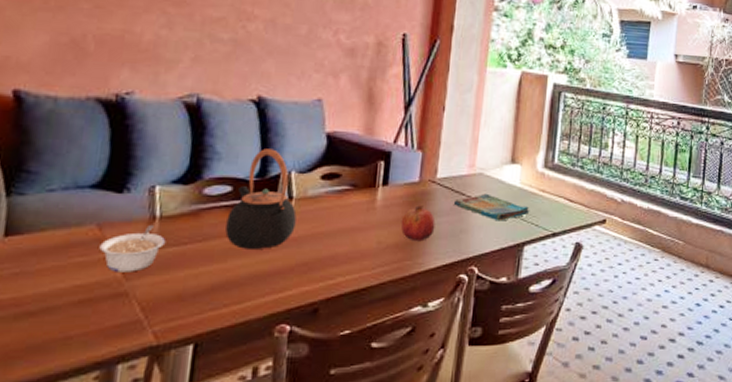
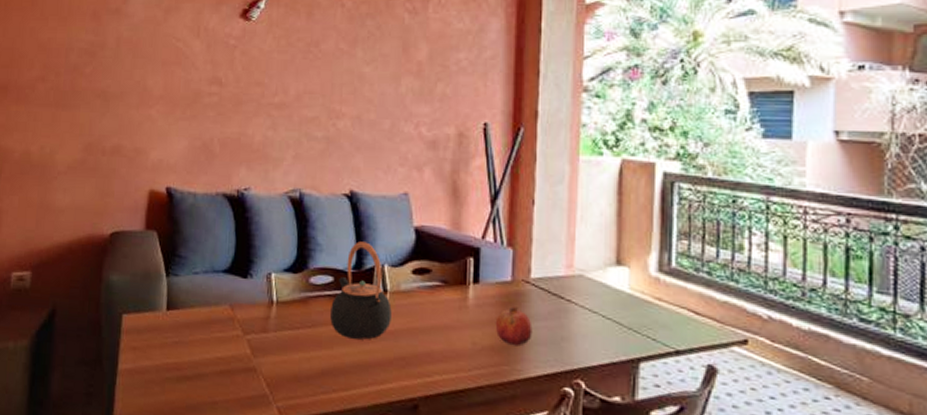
legume: present [99,224,165,272] -> none [233,308,281,351]
dish towel: present [453,193,530,221] -> none [551,298,644,332]

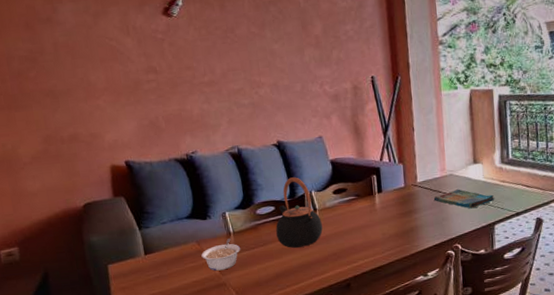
legume: none [233,308,281,351] -> present [201,237,240,271]
fruit: present [495,307,533,347] -> none [396,204,423,231]
dish towel: none [551,298,644,332] -> present [433,189,495,209]

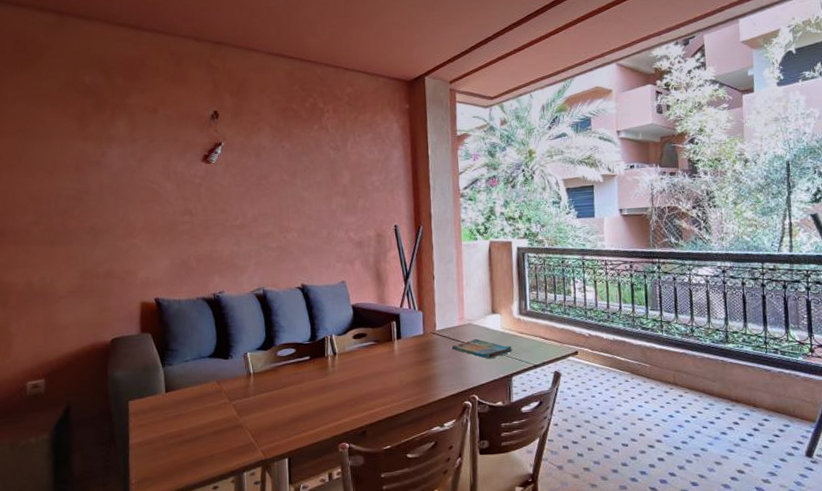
legume: present [201,237,240,271] -> none [220,378,259,412]
teapot: present [276,177,323,248] -> none [295,320,341,392]

